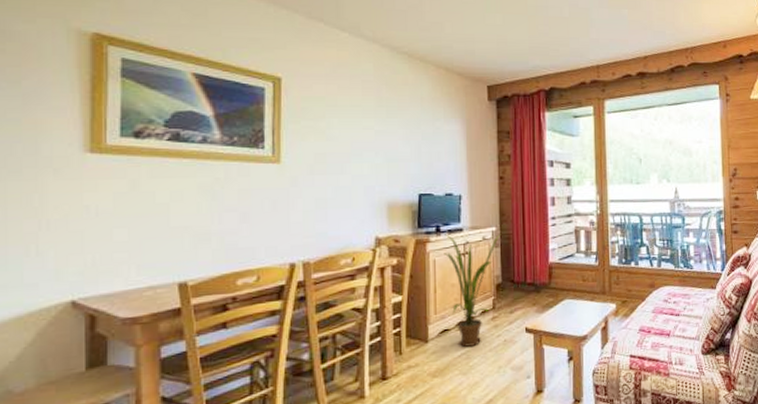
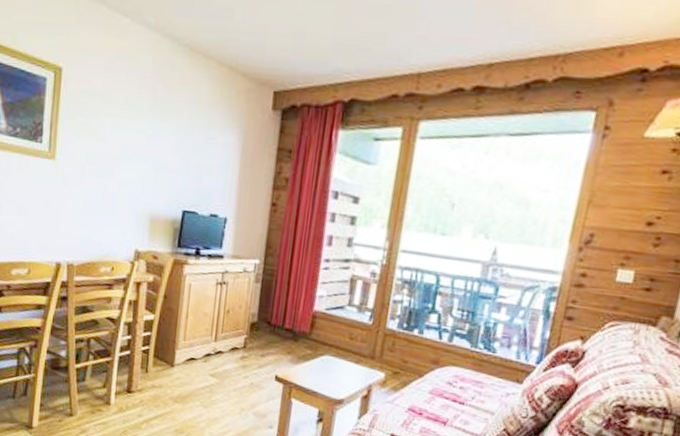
house plant: present [444,234,500,347] -> none [200,258,263,382]

